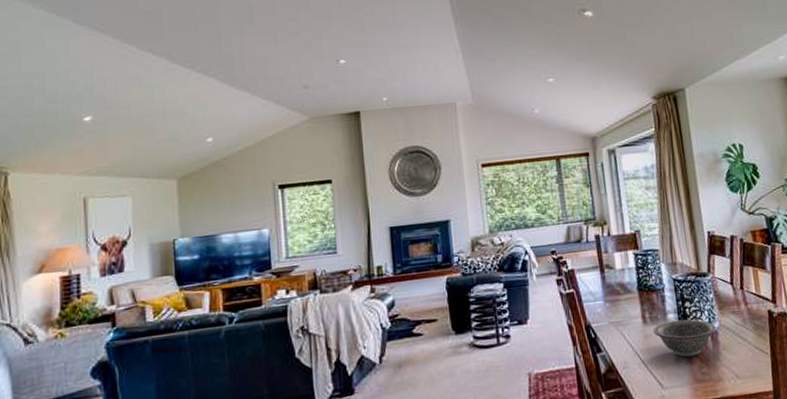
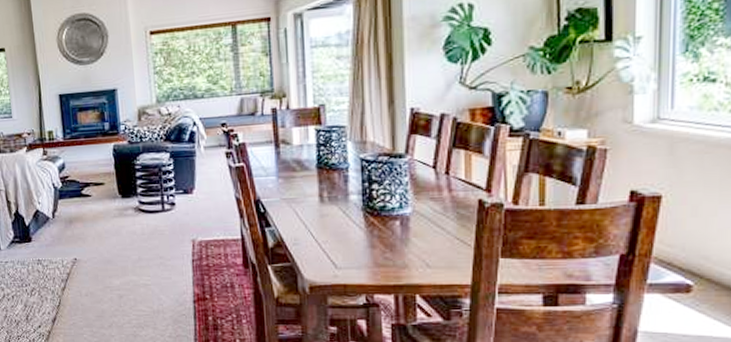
decorative bowl: present [652,319,716,357] -> none [330,201,407,241]

